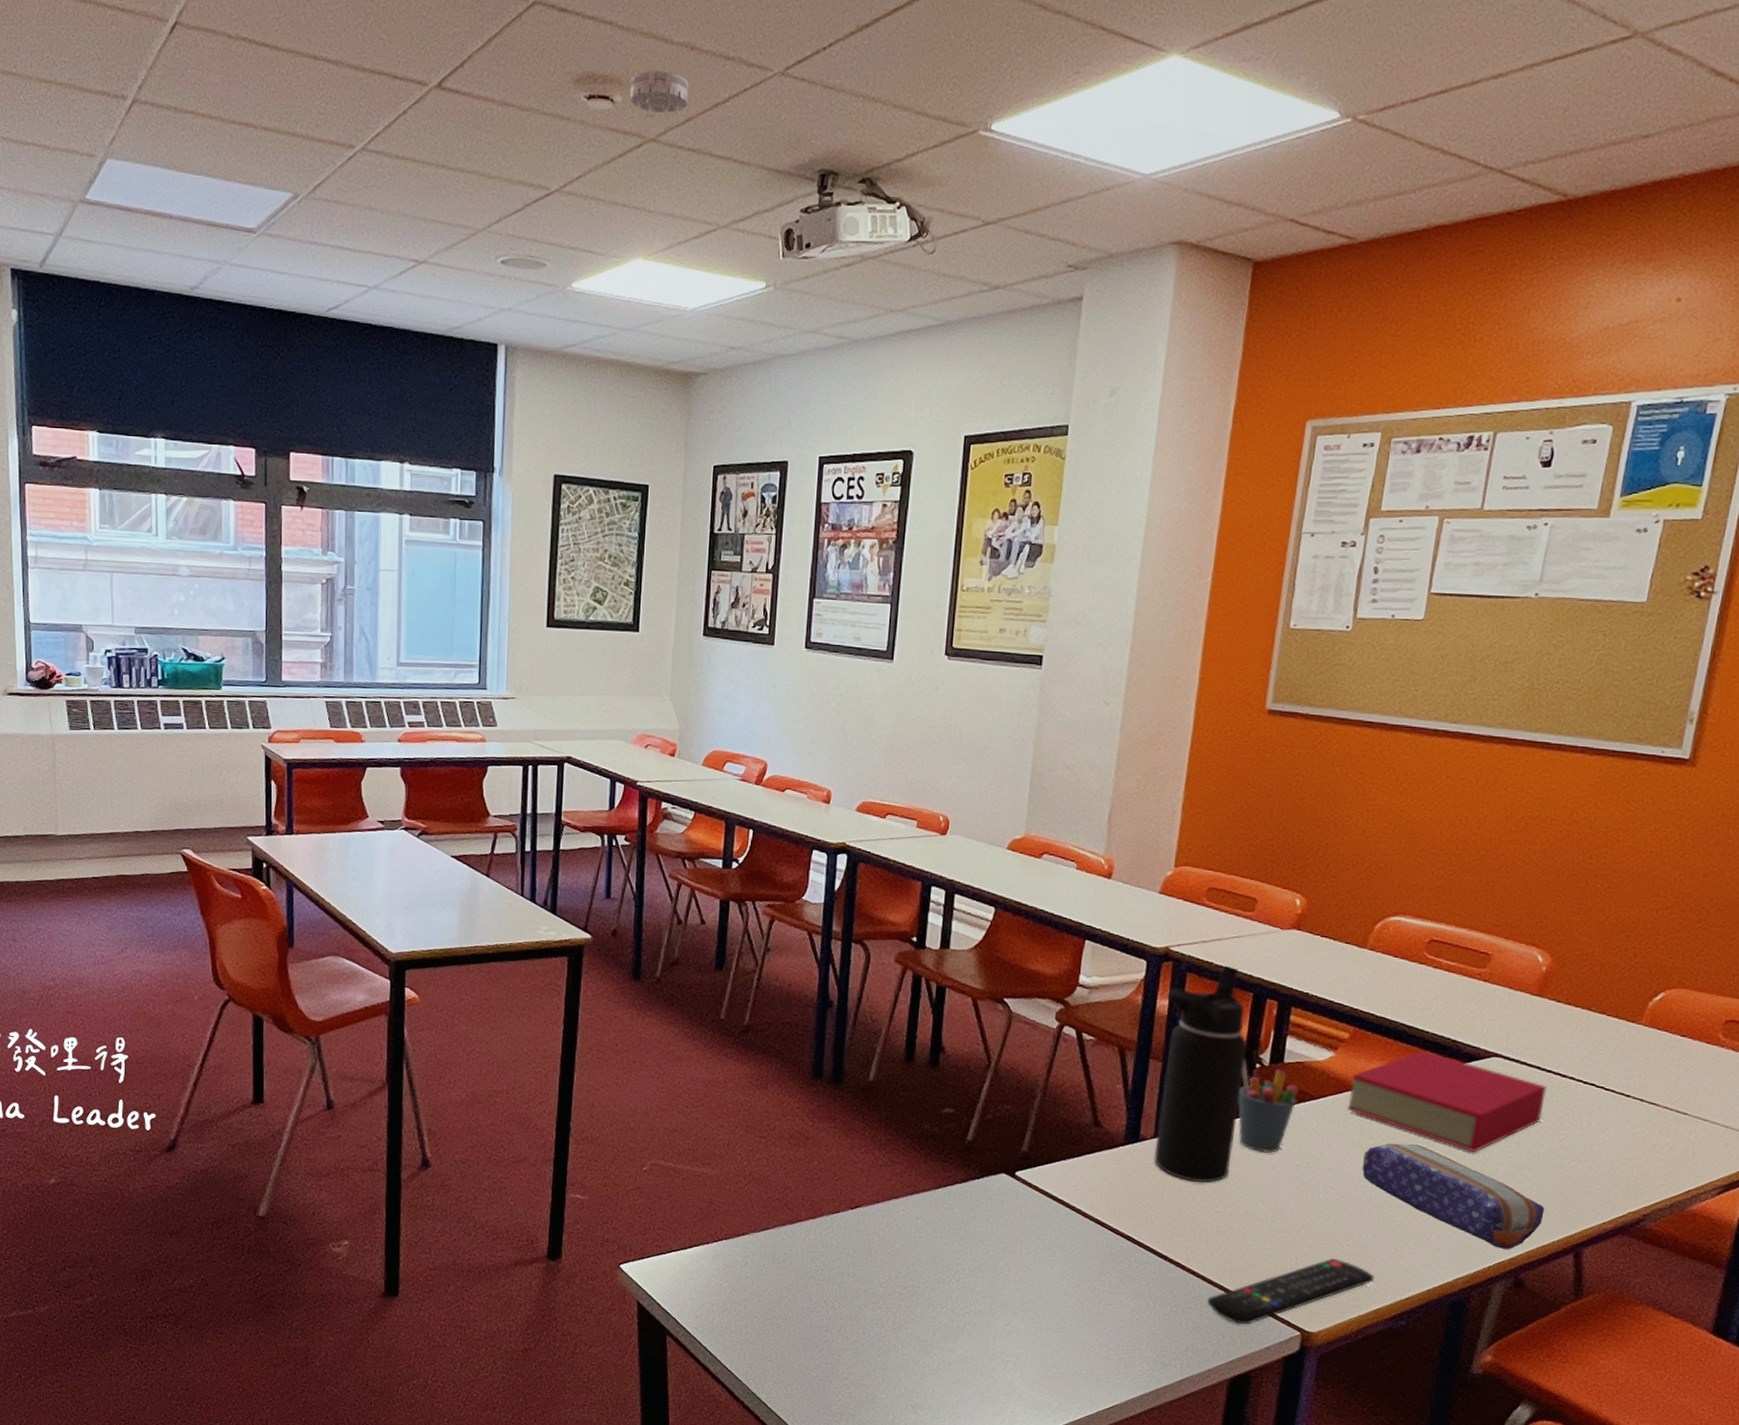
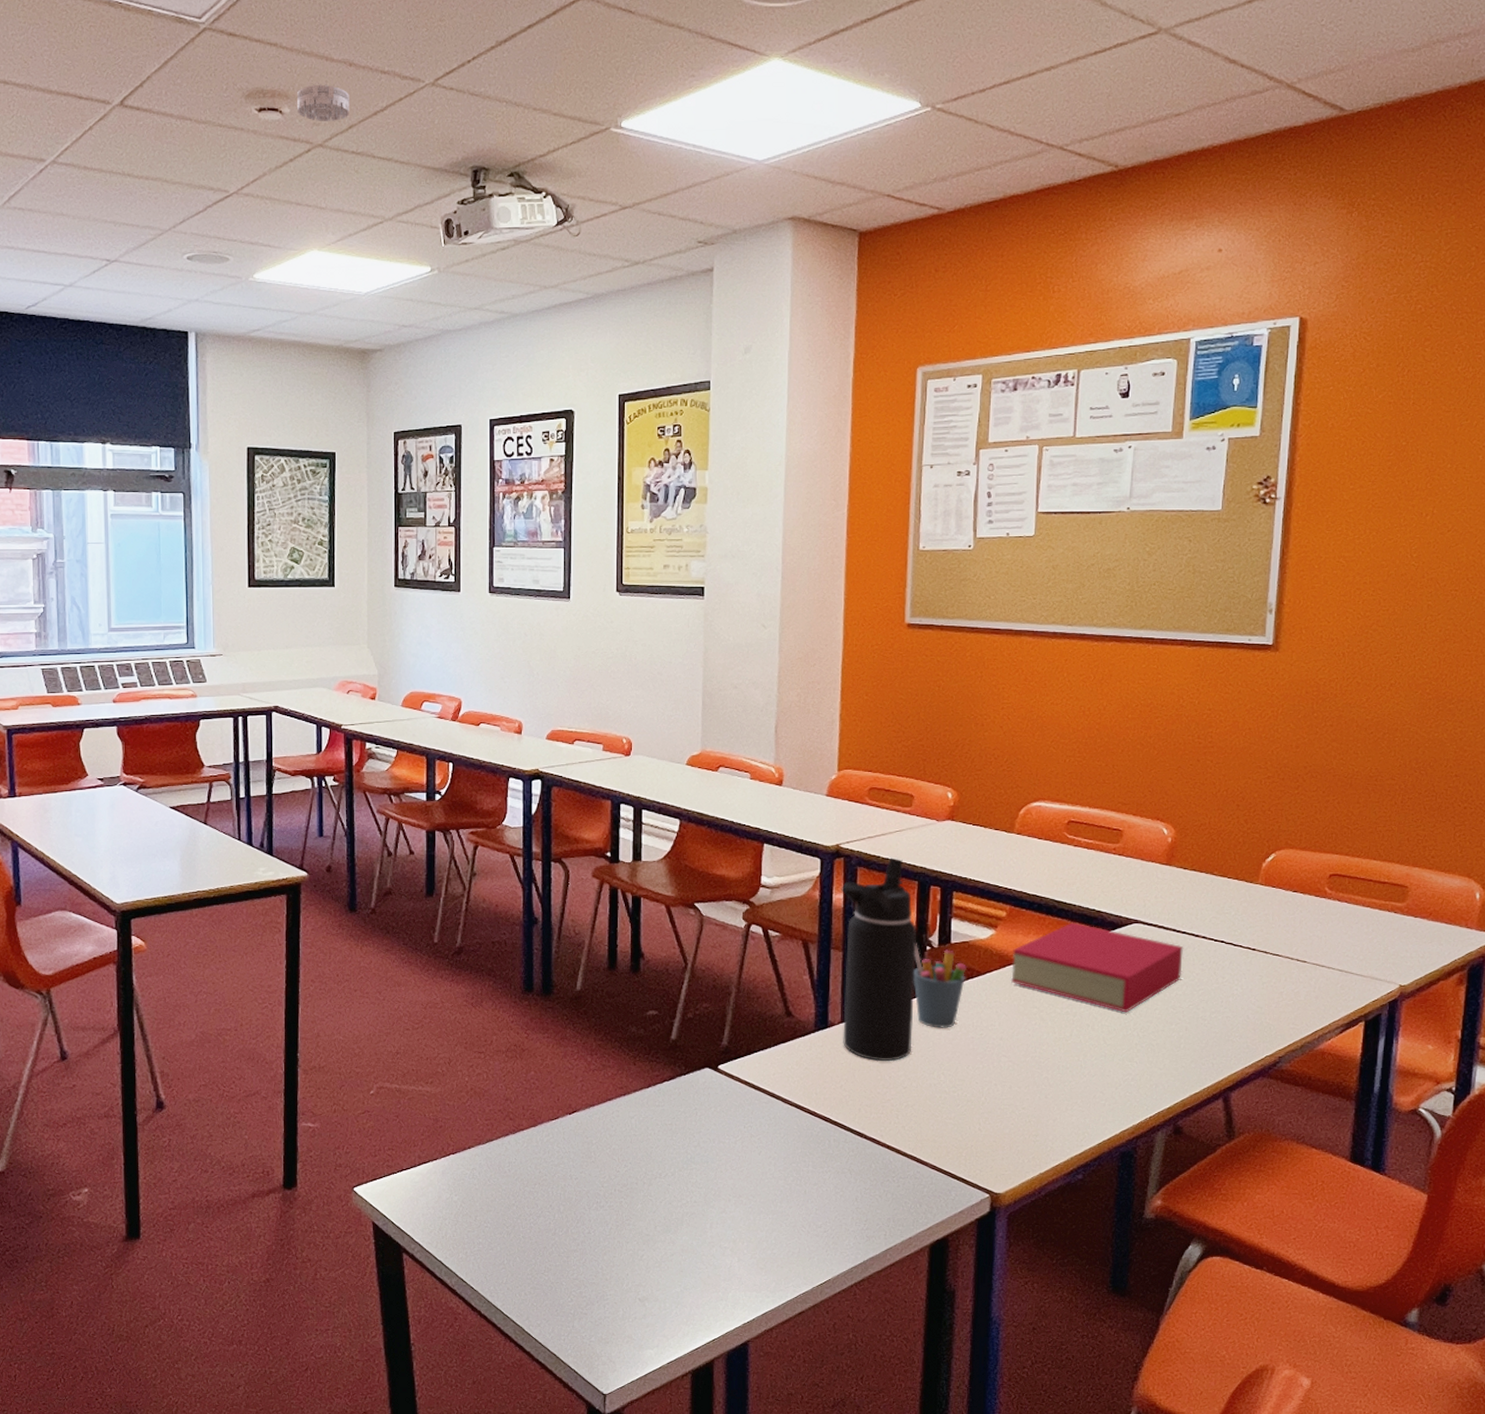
remote control: present [1208,1258,1375,1325] -> none [904,1121,1051,1192]
pencil case: present [1362,1143,1545,1249] -> none [1029,1008,1193,1099]

